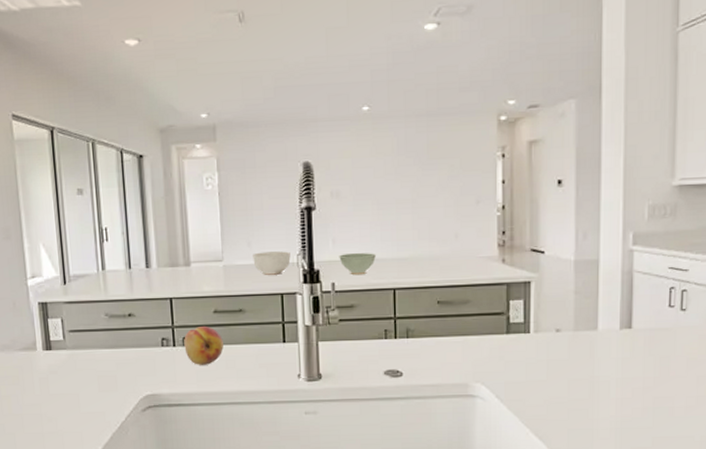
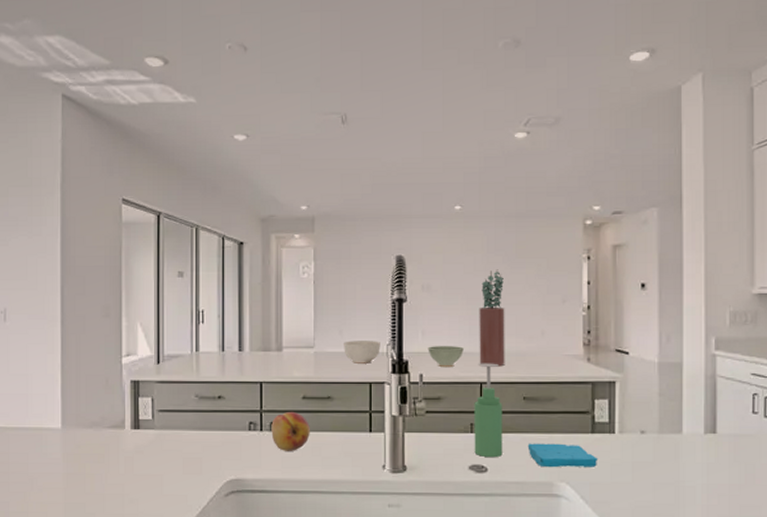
soap dispenser: none [388,268,418,362] -> present [474,363,503,458]
vase: none [390,172,418,272] -> present [479,269,505,367]
sponge: none [442,345,513,370] -> present [527,443,598,468]

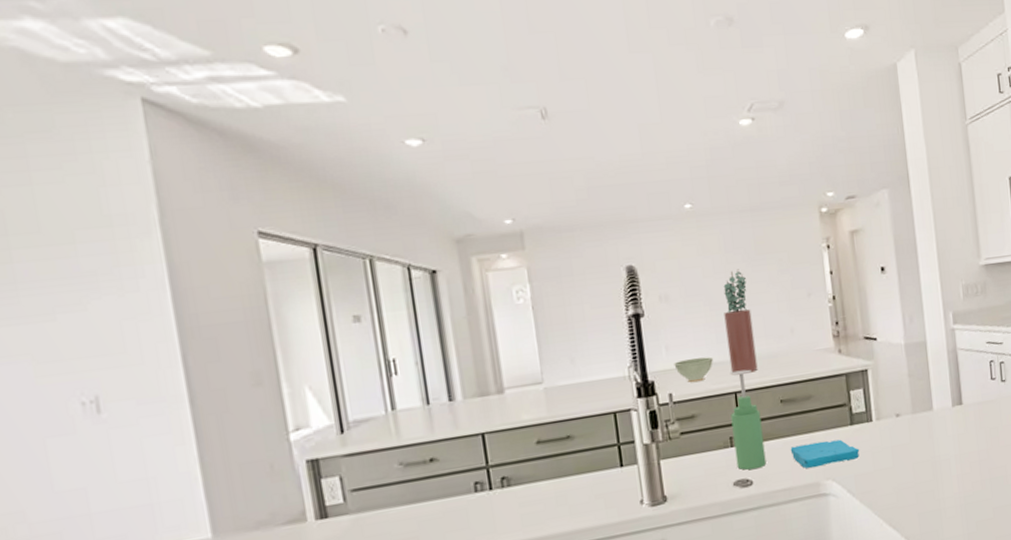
fruit: present [271,412,310,451] -> none [502,460,552,508]
bowl: present [344,341,380,364] -> none [577,364,621,394]

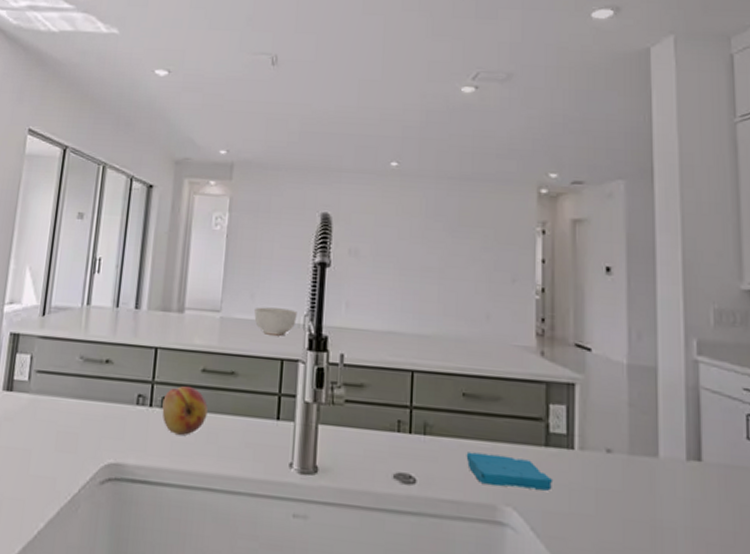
fruit: none [502,460,552,508] -> present [162,386,208,435]
bowl: none [577,364,621,394] -> present [254,307,297,336]
bowl: present [674,357,714,383] -> none [351,321,395,350]
vase: present [723,269,758,373] -> none [411,237,444,354]
soap dispenser: present [730,369,767,470] -> none [401,346,437,466]

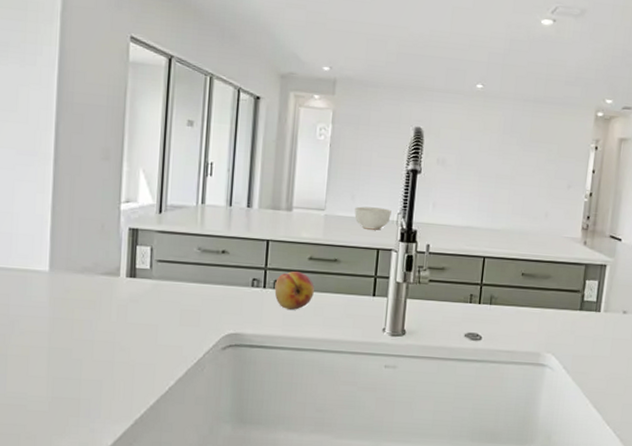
sponge: present [466,452,553,491] -> none [521,316,583,341]

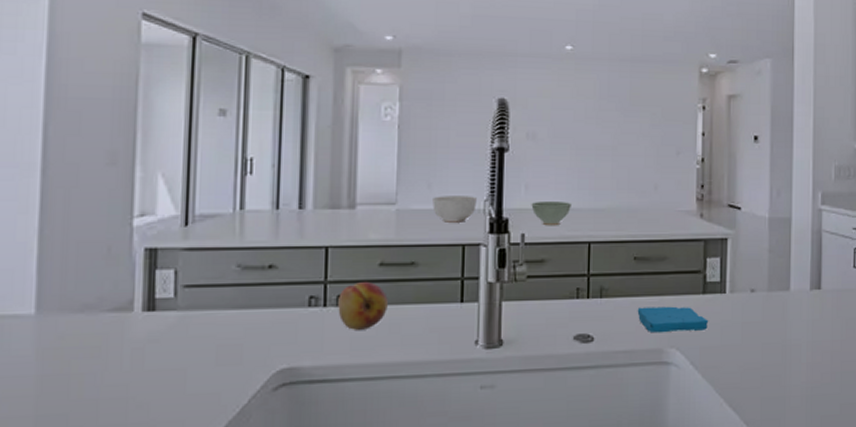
bowl: none [437,218,473,241] -> present [531,202,573,226]
sponge: none [521,316,583,341] -> present [637,306,709,333]

